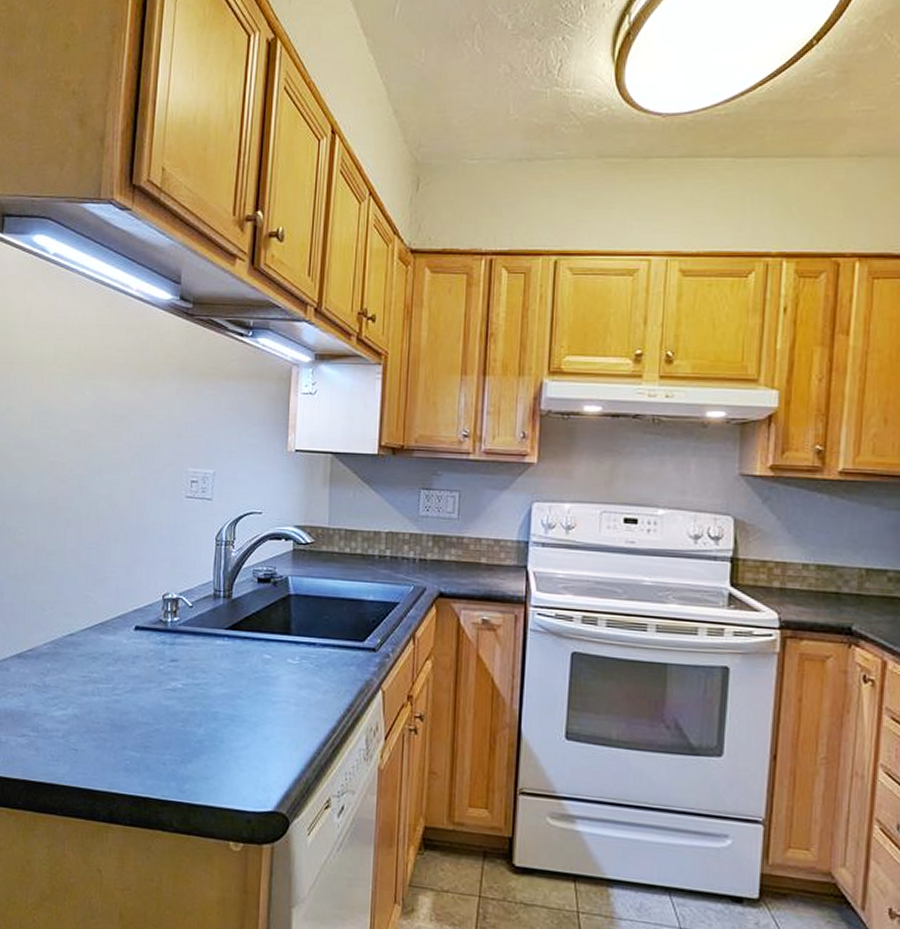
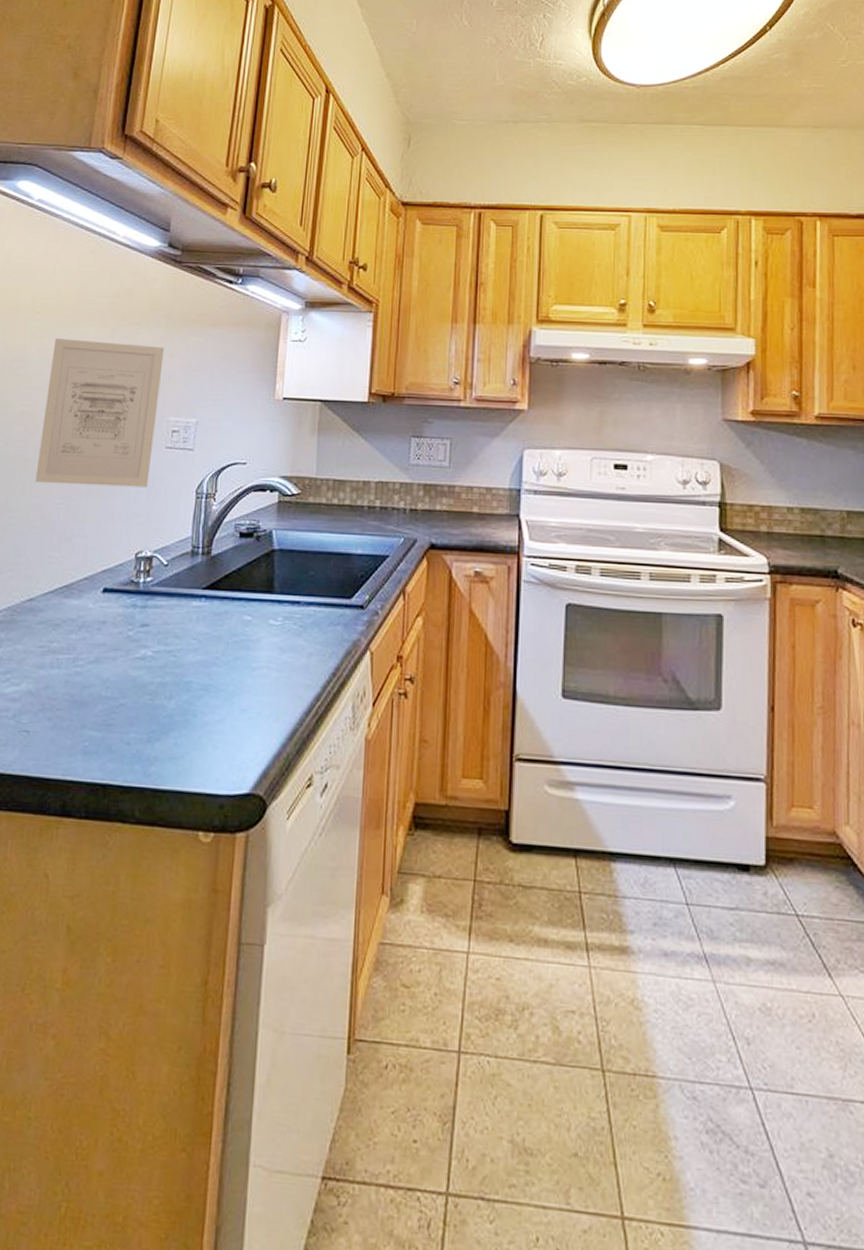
wall art: none [68,391,181,535] -> present [35,337,165,488]

